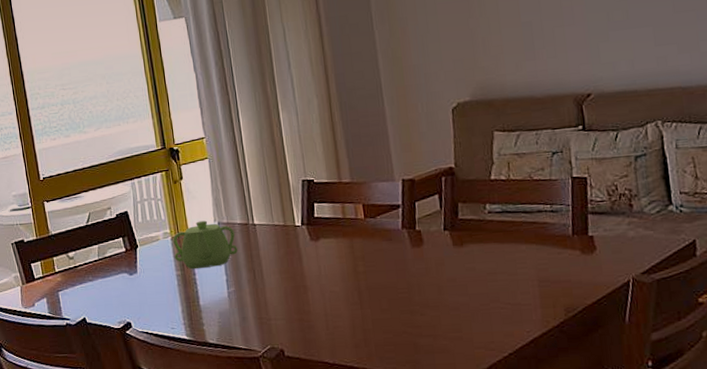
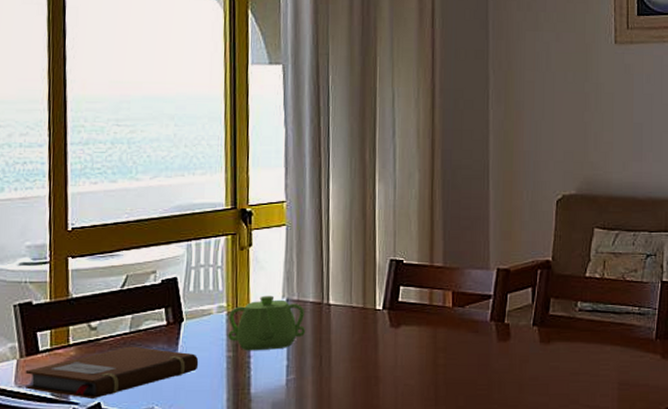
notebook: none [27,270,156,315] -> present [25,346,199,399]

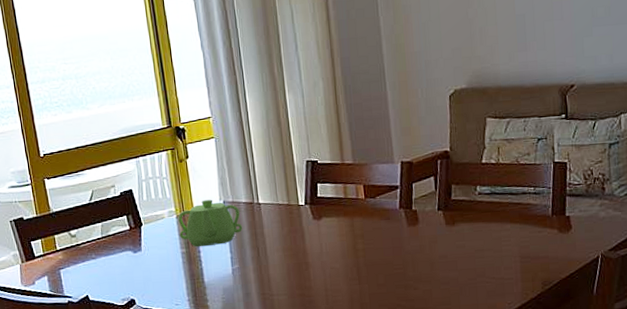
notebook: present [25,346,199,399] -> none [27,248,160,293]

